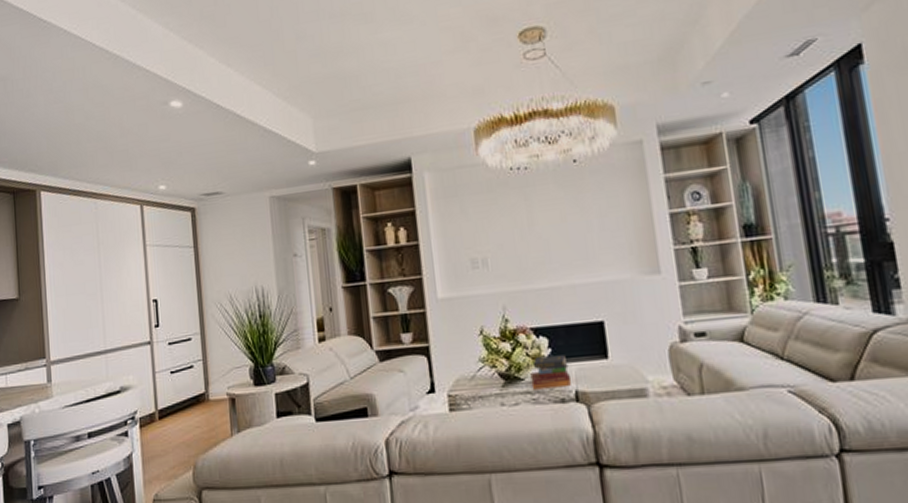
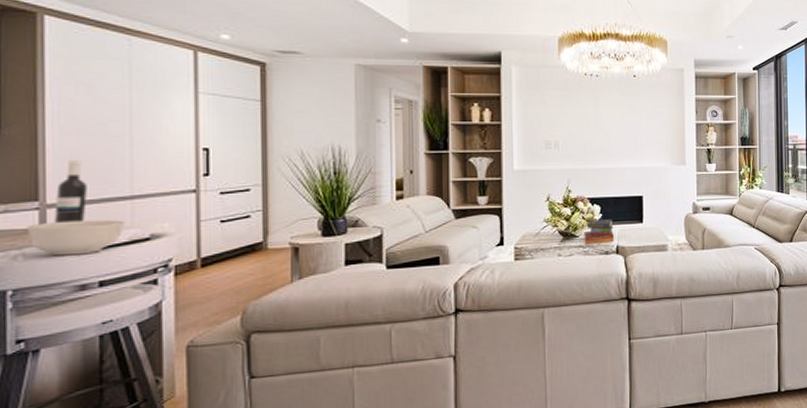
bowl: none [39,373,102,409] -> present [26,219,125,256]
wine bottle: none [56,319,76,378] -> present [55,160,87,223]

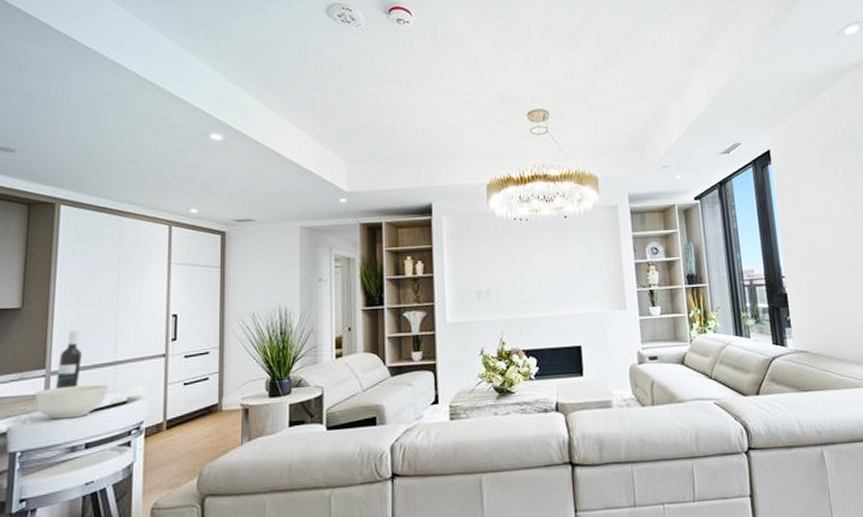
books: present [584,219,614,245] -> none [520,373,553,402]

